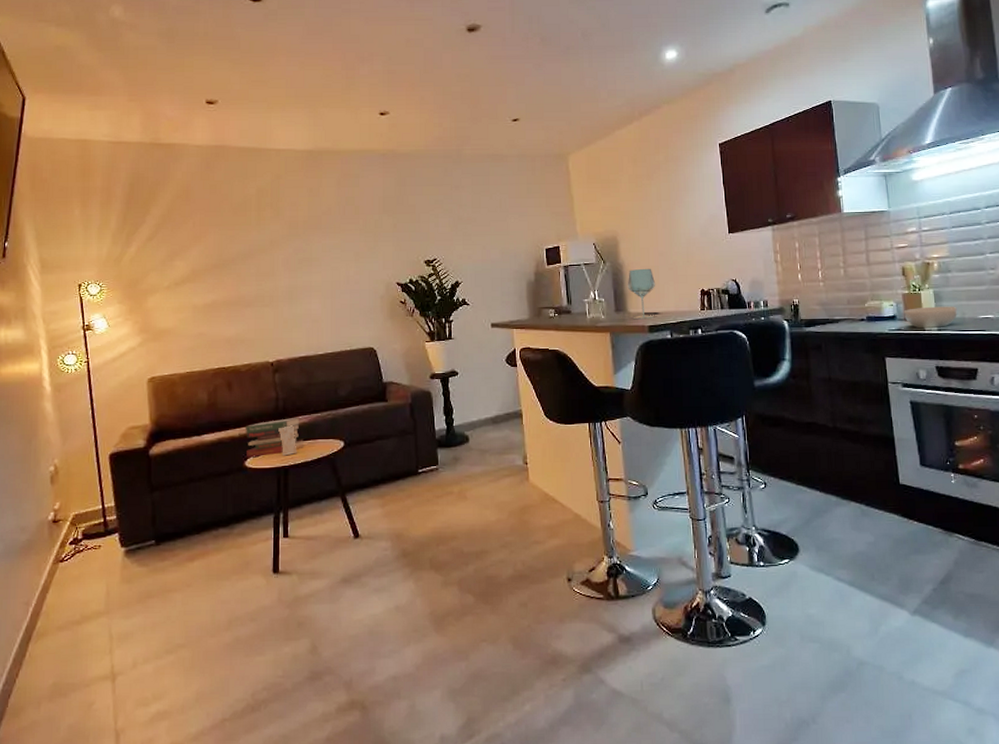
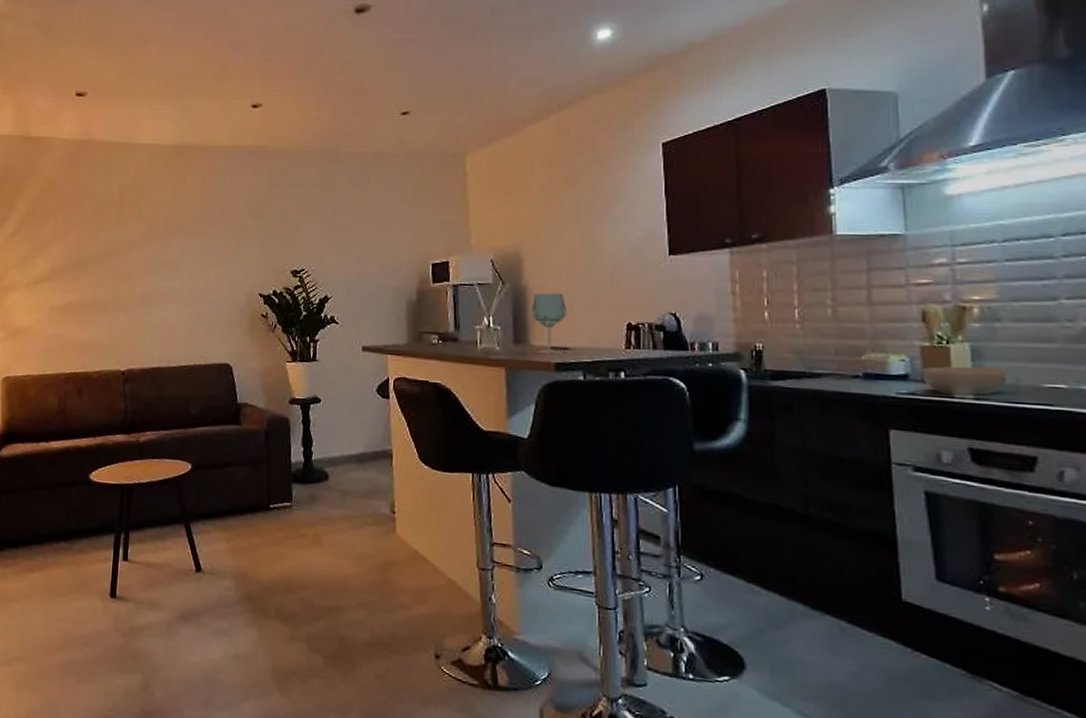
books: present [246,417,305,458] -> none [91,432,151,471]
candle: present [278,425,297,456] -> none [125,440,143,473]

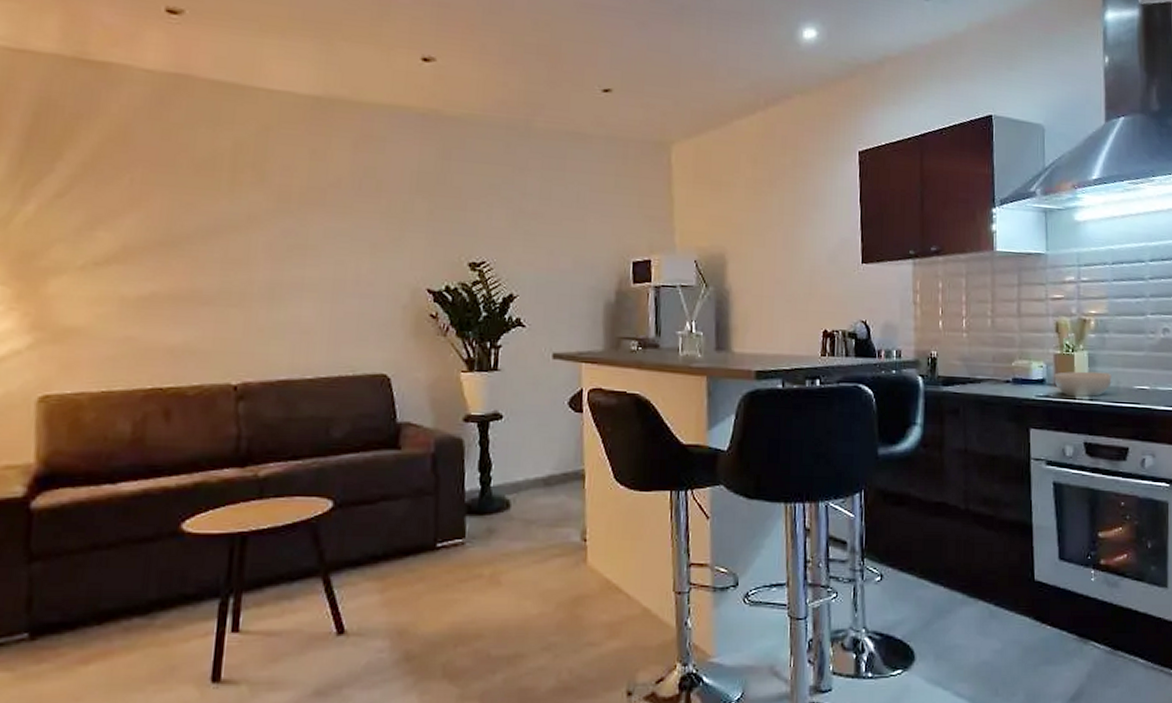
wine glass: present [530,293,568,355] -> none [733,297,769,363]

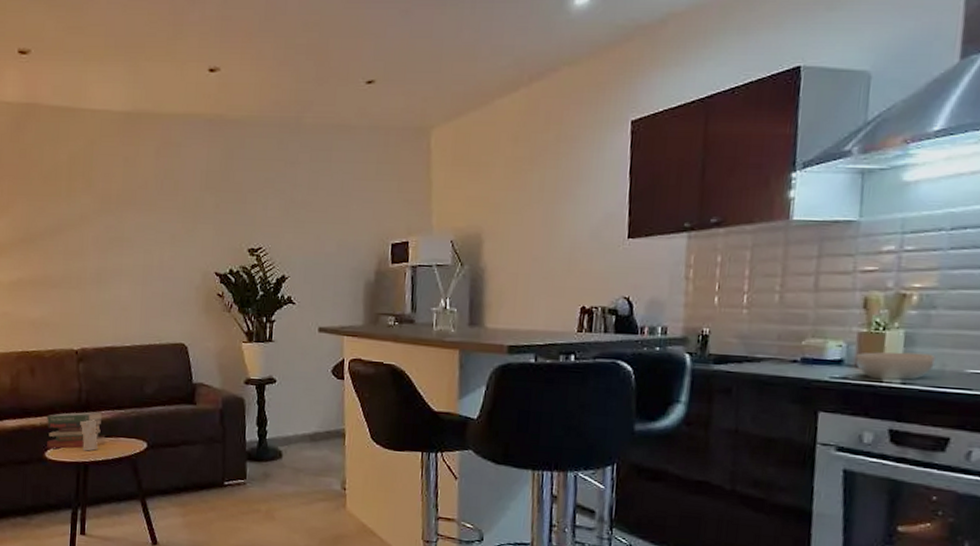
books: none [185,464,275,519] -> present [47,411,106,450]
candle: none [236,475,263,518] -> present [80,419,99,451]

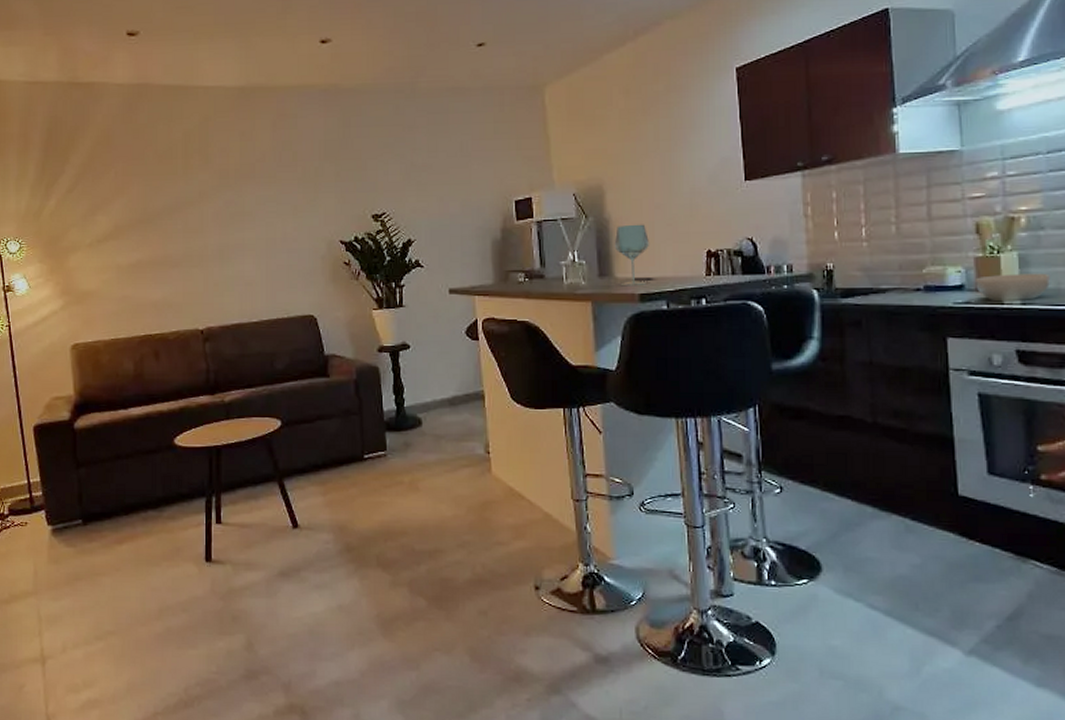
books: present [47,411,106,450] -> none [175,391,238,435]
candle: present [80,419,99,451] -> none [210,401,230,434]
wine glass: none [487,275,524,338] -> present [614,224,650,287]

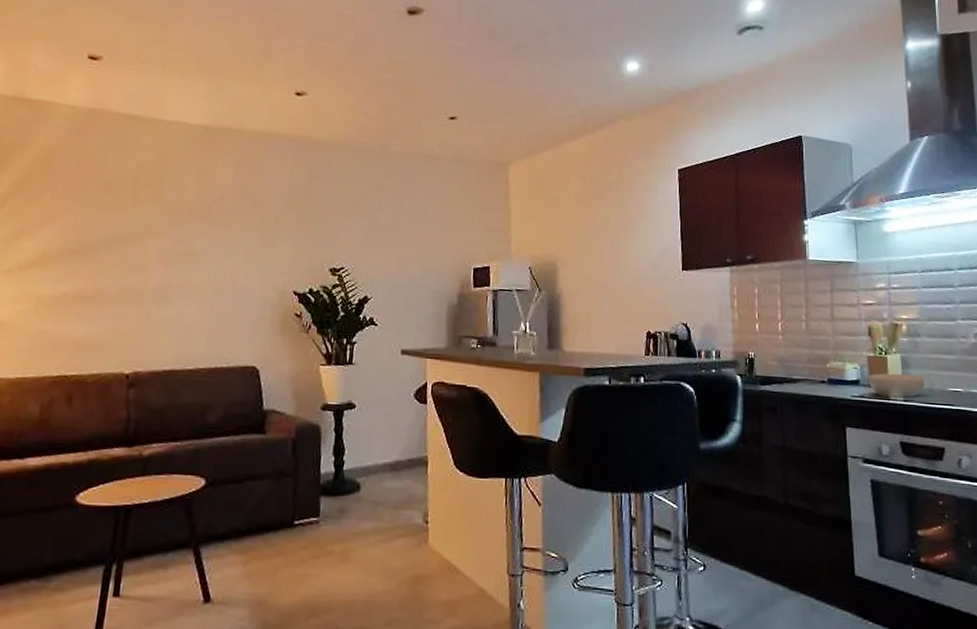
wine glass: present [614,224,650,287] -> none [563,301,597,361]

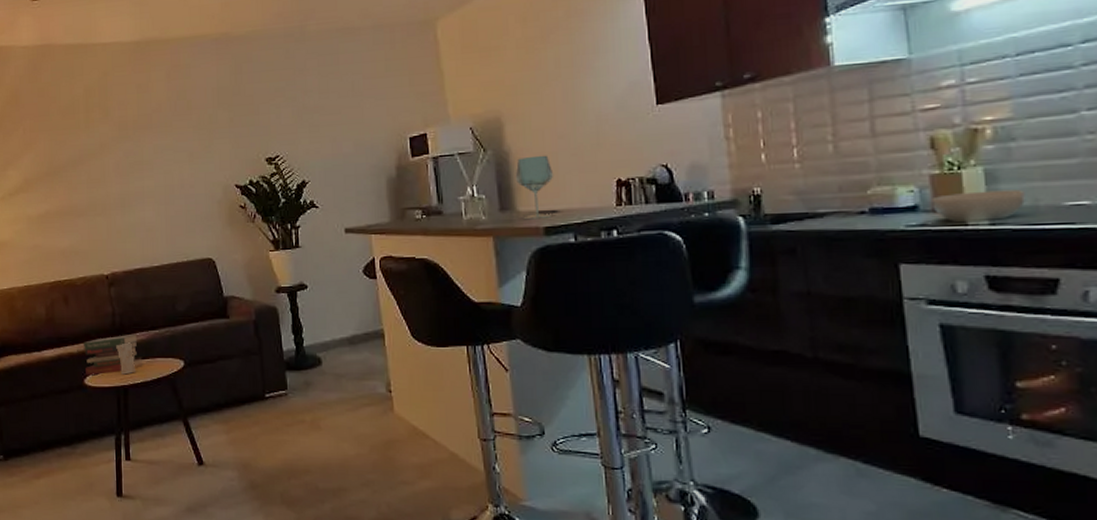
books: none [79,444,155,492] -> present [84,333,143,376]
candle: none [124,454,146,492] -> present [116,342,136,375]
wine glass: none [563,301,597,361] -> present [515,155,554,220]

